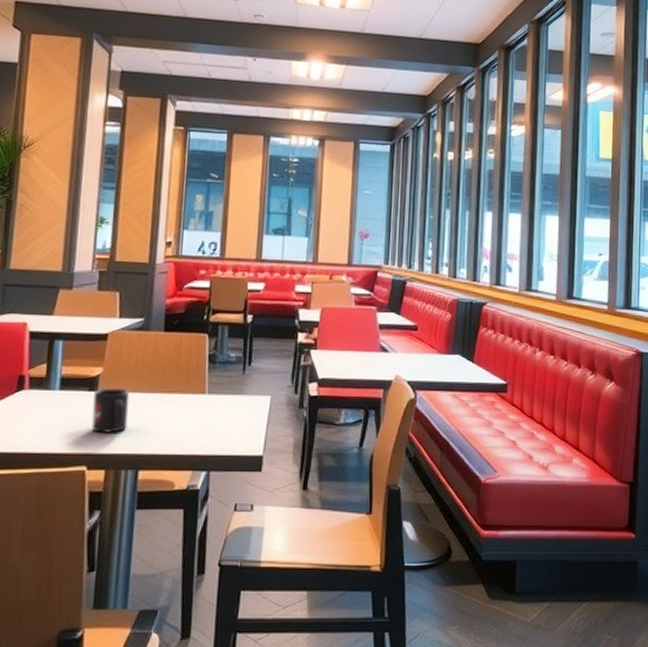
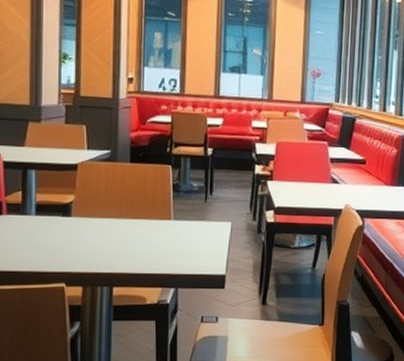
mug: present [91,388,130,433] -> none [68,214,101,254]

